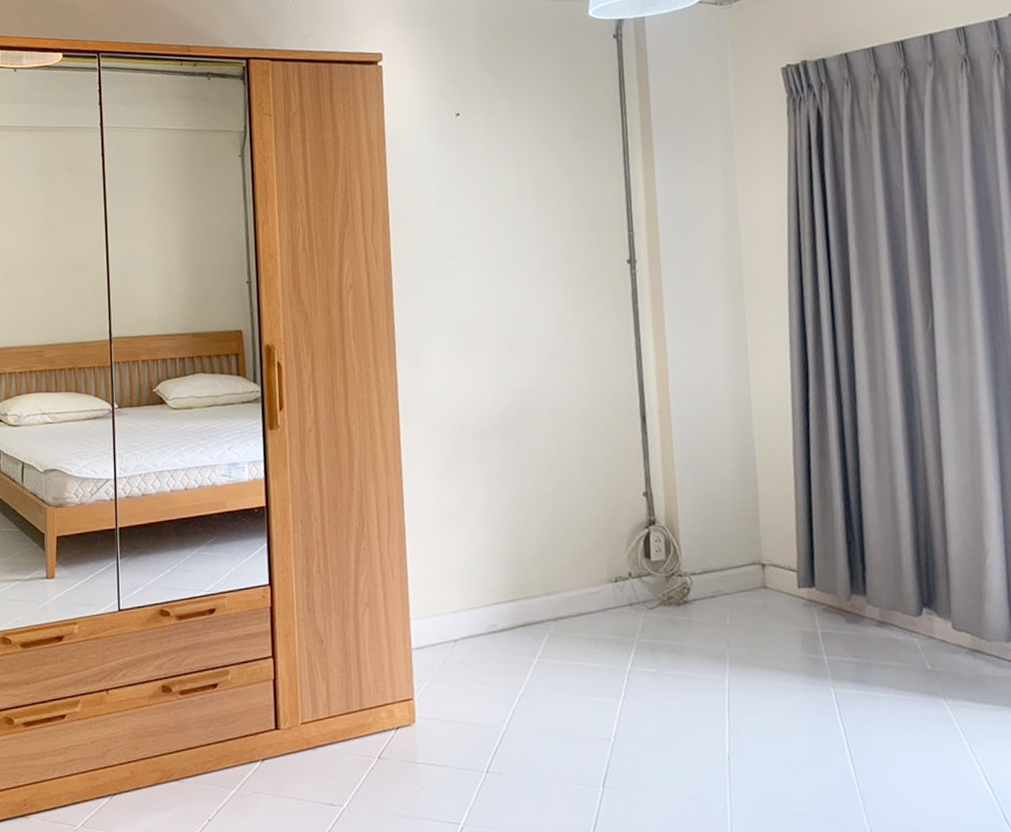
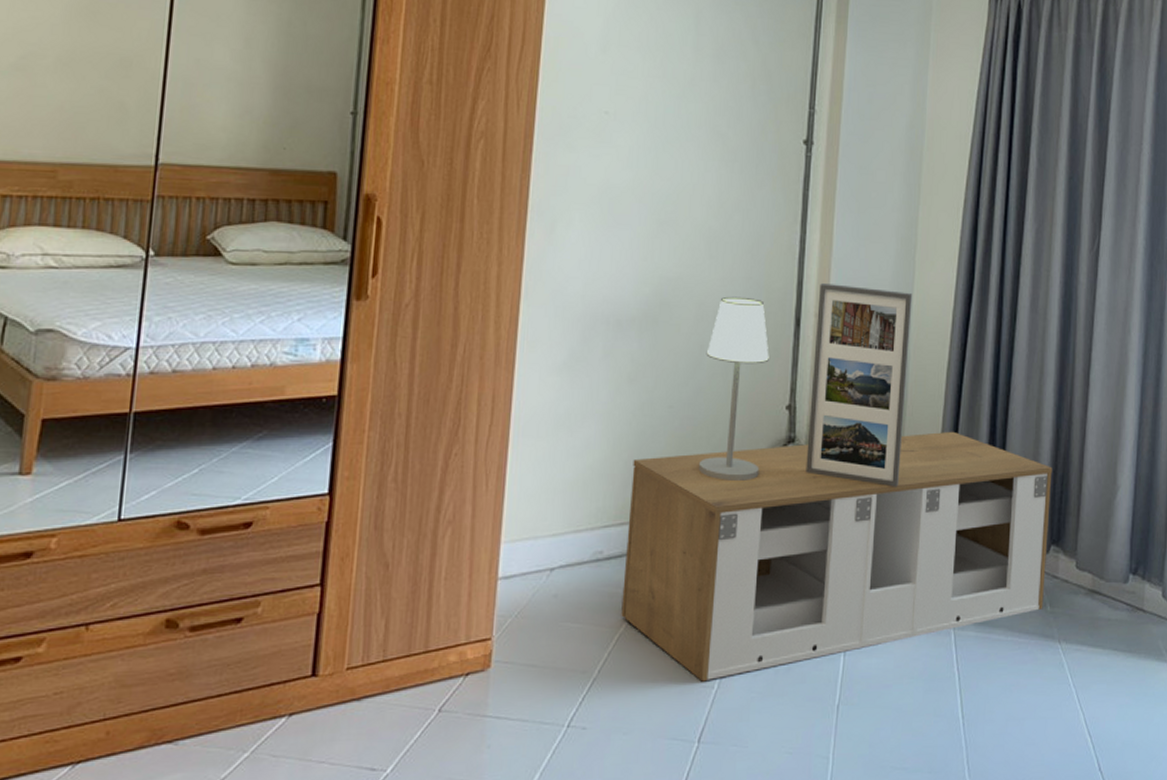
dresser: none [512,506,923,735] -> present [621,431,1053,682]
table lamp: none [564,401,626,561] -> present [698,296,769,481]
photo frame: none [659,382,760,560] -> present [806,283,913,487]

